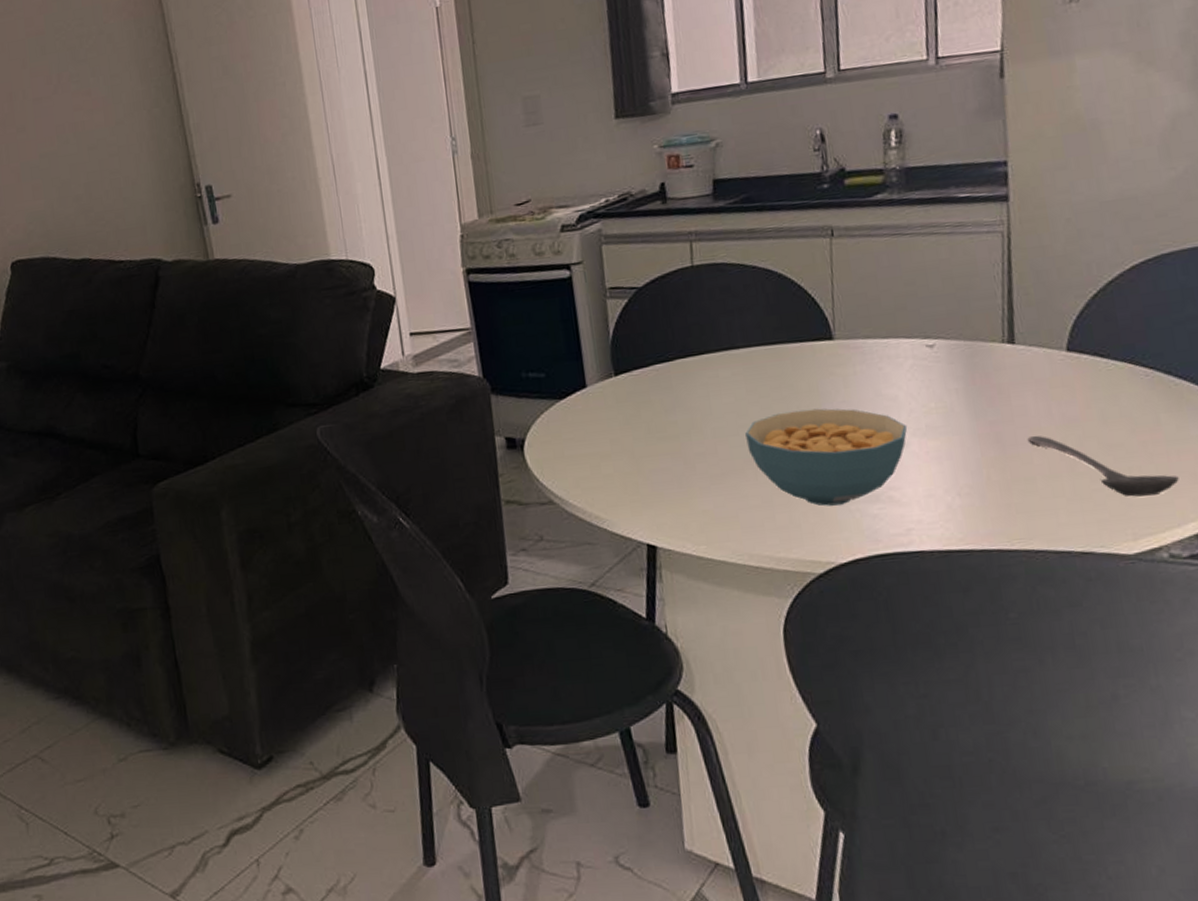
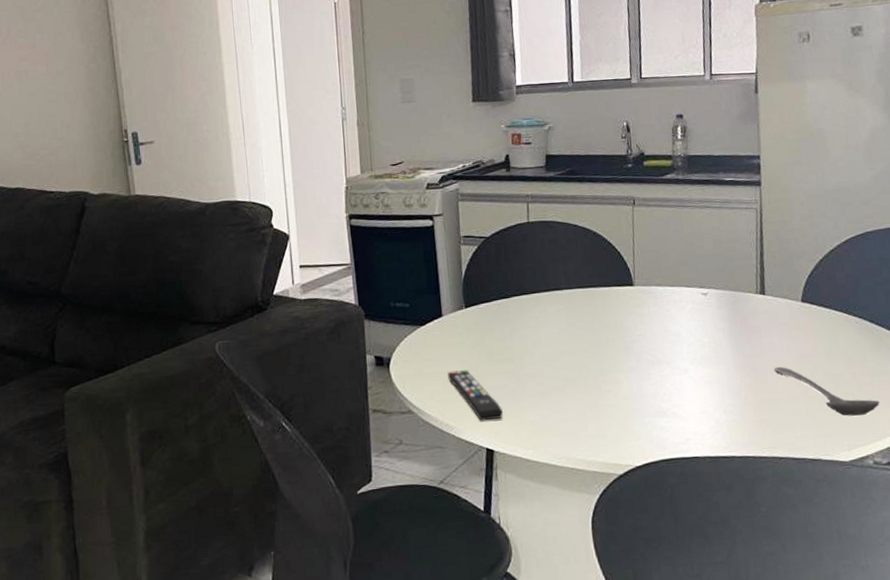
remote control: none [595,451,667,512] -> present [447,370,503,421]
cereal bowl: present [745,408,908,506] -> none [566,340,688,419]

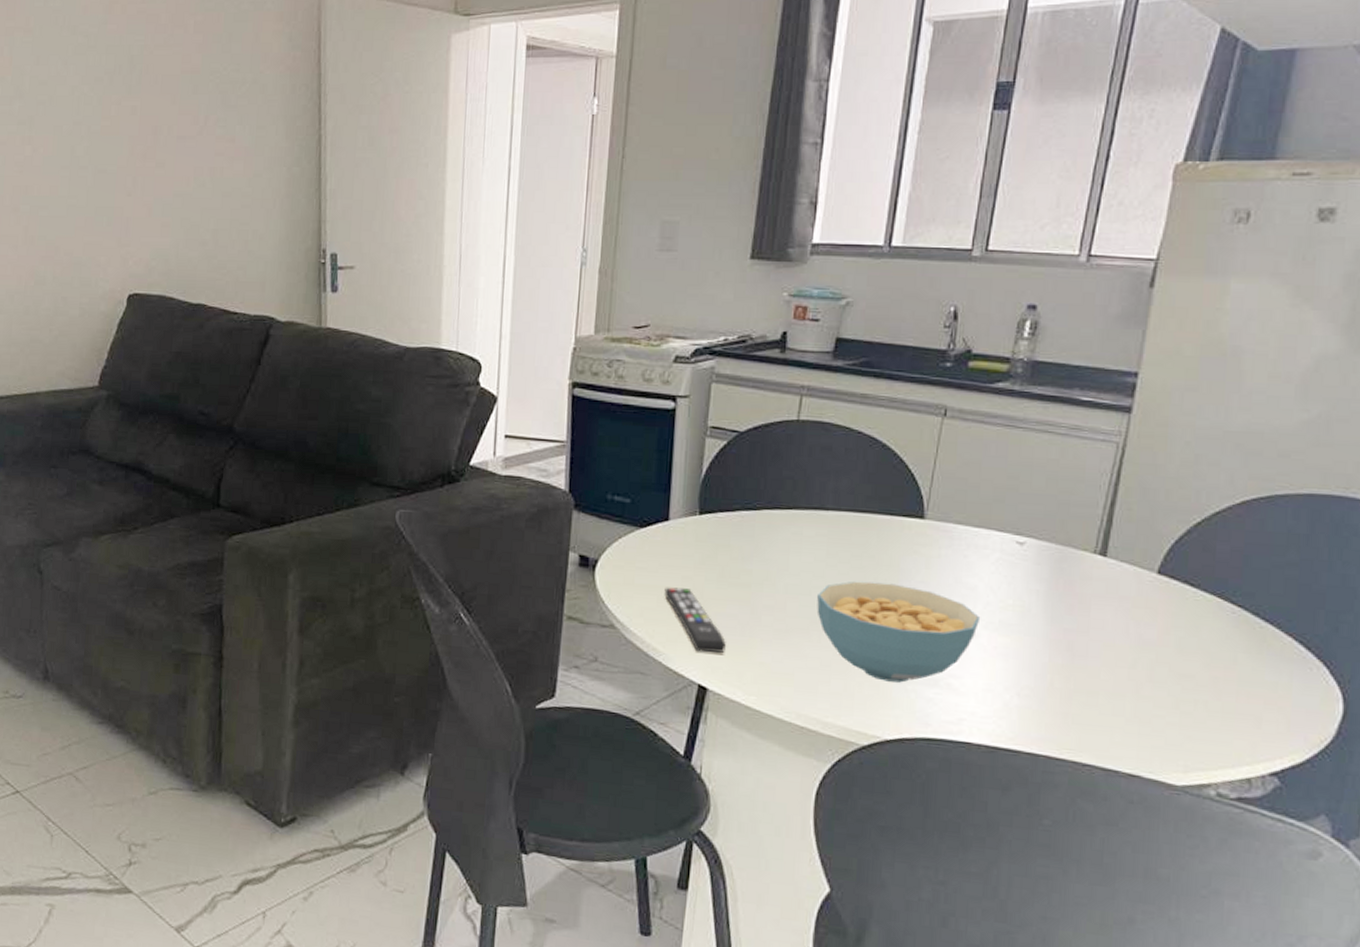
cereal bowl: none [566,340,688,419] -> present [817,581,981,683]
stirrer: present [774,366,880,416] -> none [1098,650,1243,732]

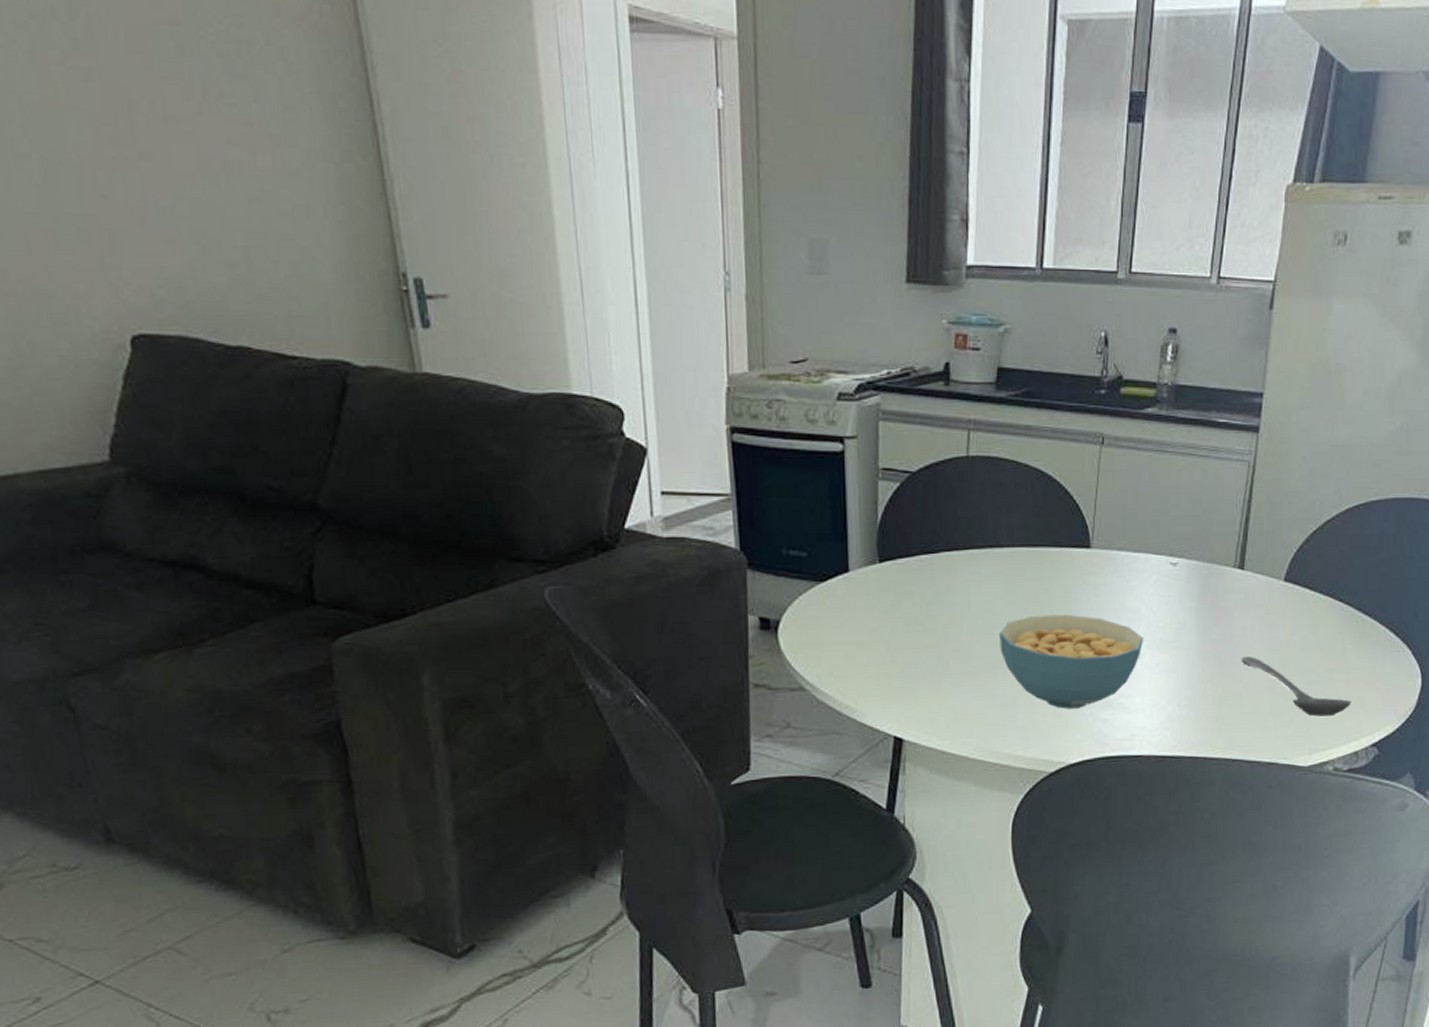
remote control: present [664,587,726,653] -> none [851,641,917,704]
stirrer: none [1098,650,1243,732] -> present [1241,656,1351,717]

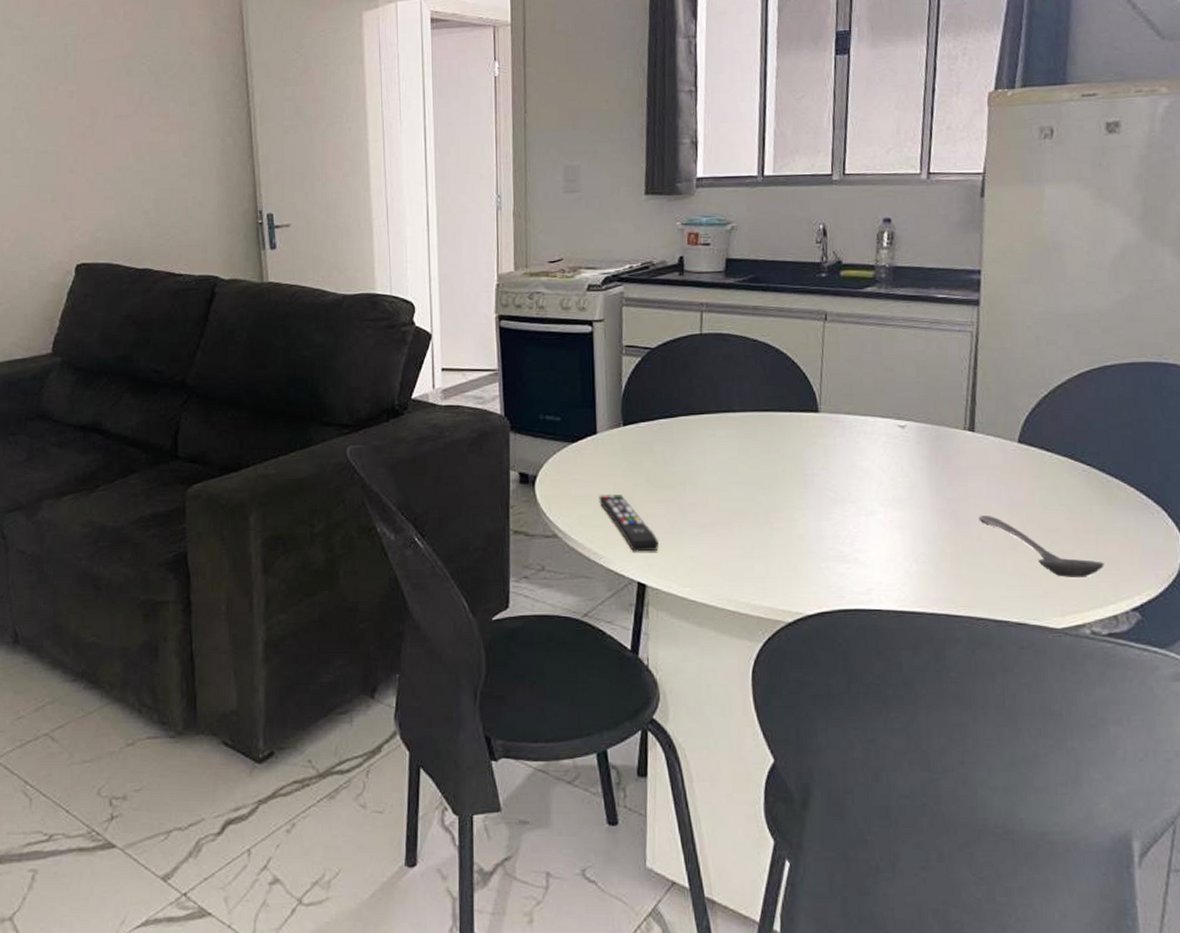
remote control: none [851,641,917,704] -> present [599,494,659,552]
cereal bowl: present [999,614,1144,709] -> none [734,473,877,562]

